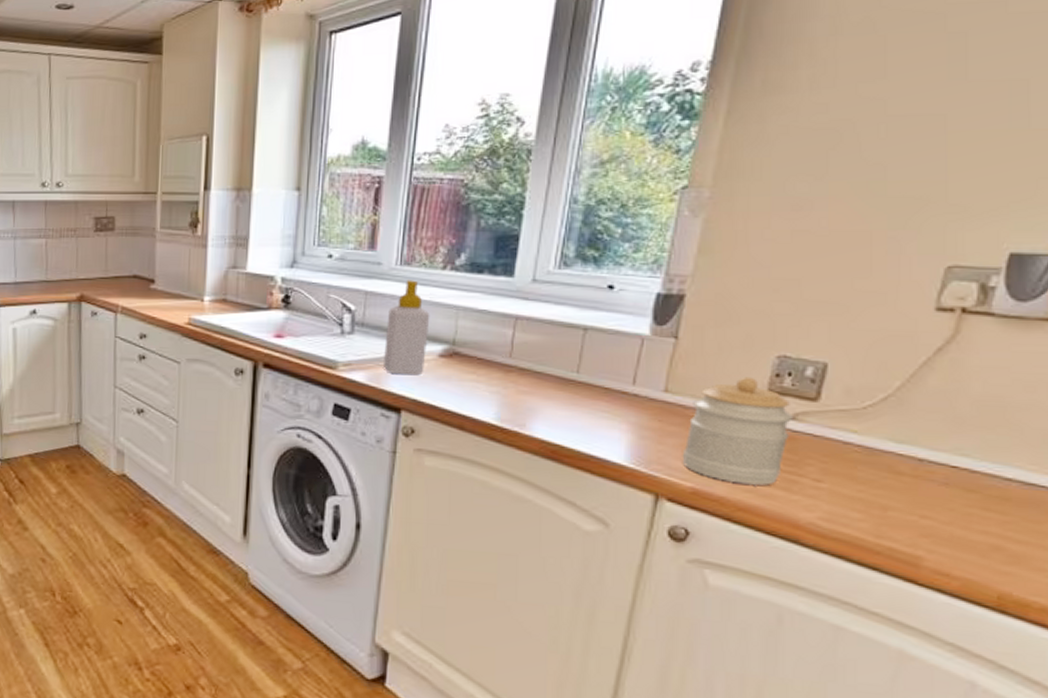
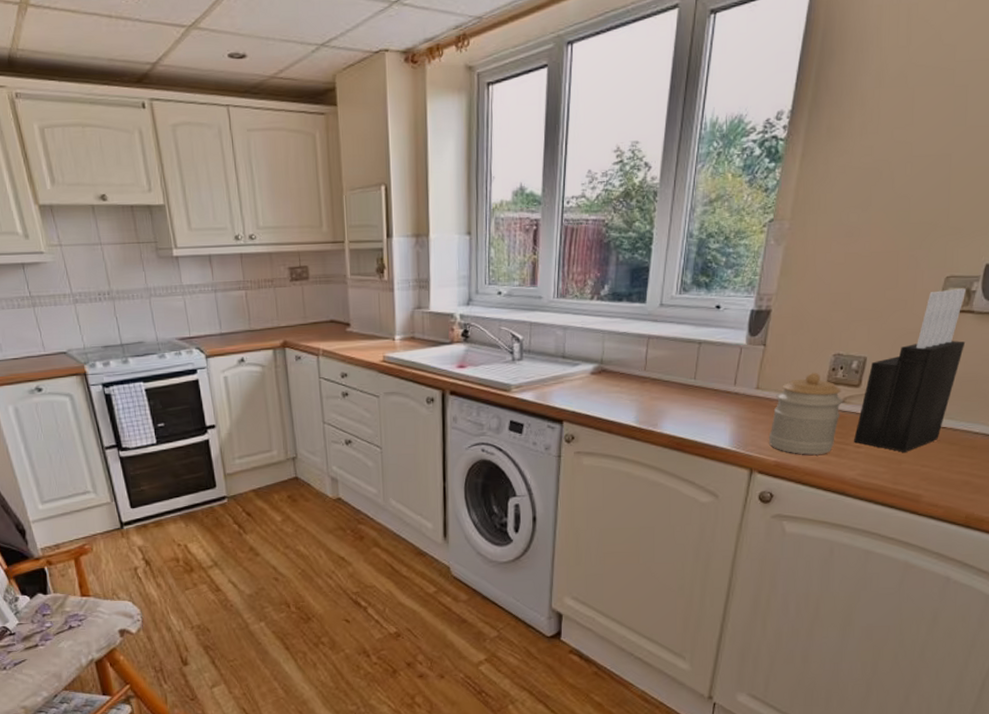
soap bottle: present [382,280,430,376] -> none [547,310,583,392]
knife block: none [811,282,983,496] -> present [854,288,966,453]

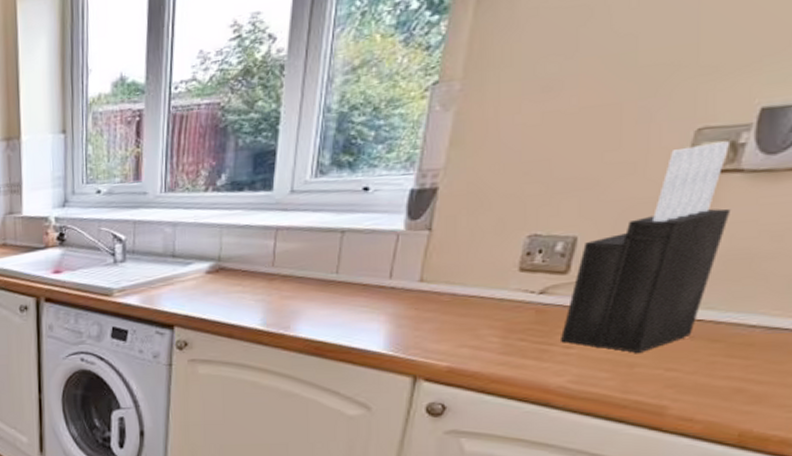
jar: present [768,372,843,455] -> none [437,258,544,358]

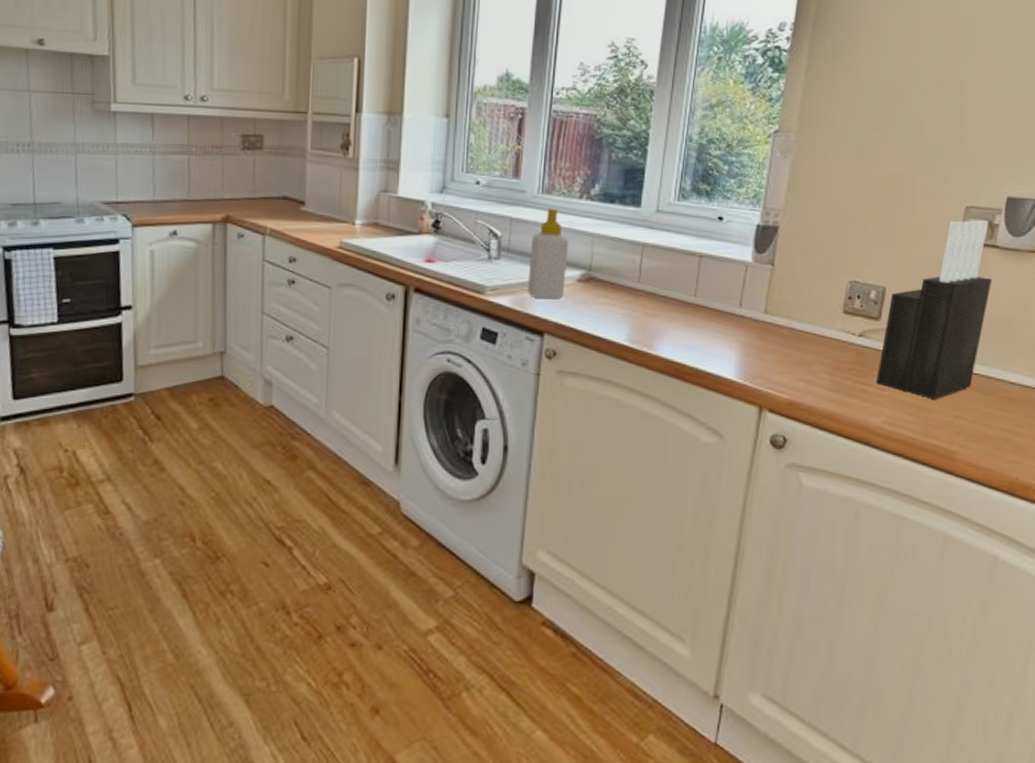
soap bottle: none [154,205,196,294] -> present [527,208,569,300]

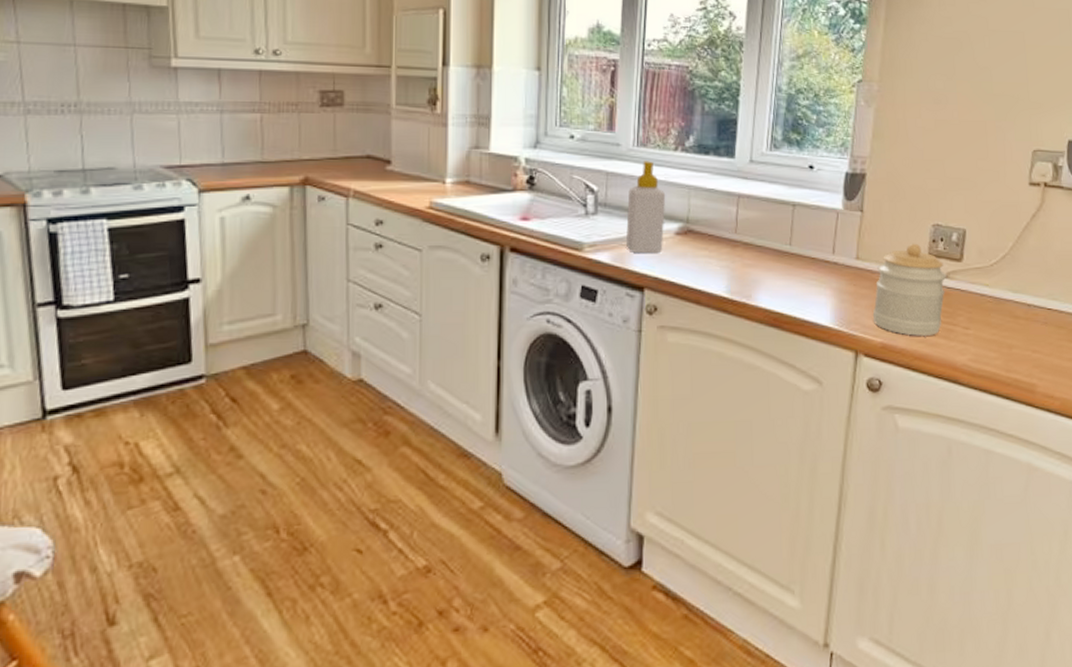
jar: none [779,299,862,395] -> present [872,243,947,336]
knife block: present [876,220,993,401] -> none [961,163,1060,336]

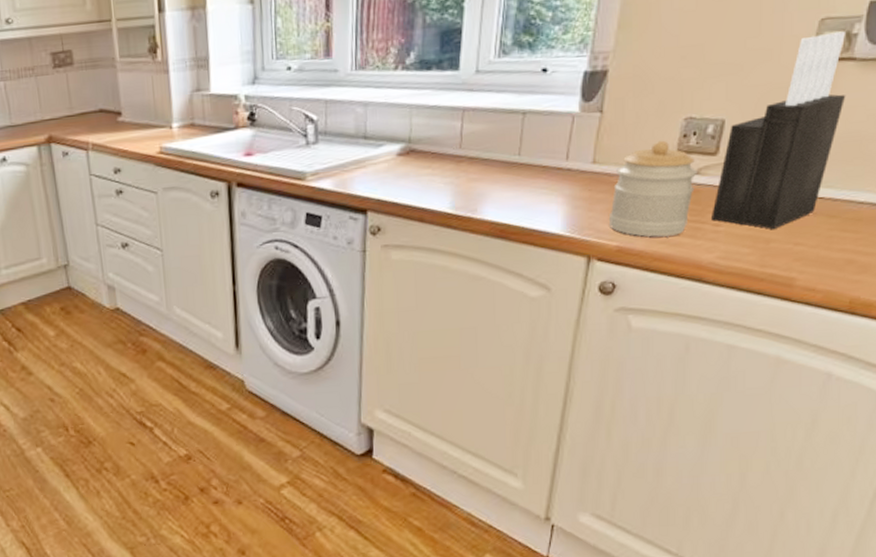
soap bottle: present [625,161,666,254] -> none [347,83,387,177]
knife block: none [961,163,1060,336] -> present [712,31,846,230]

